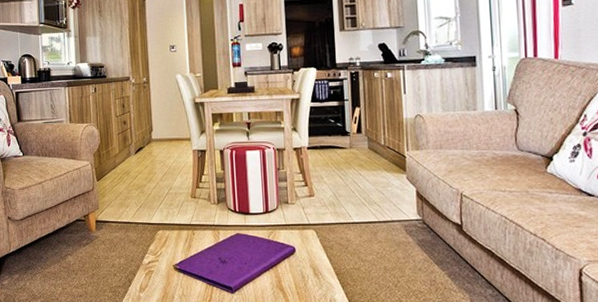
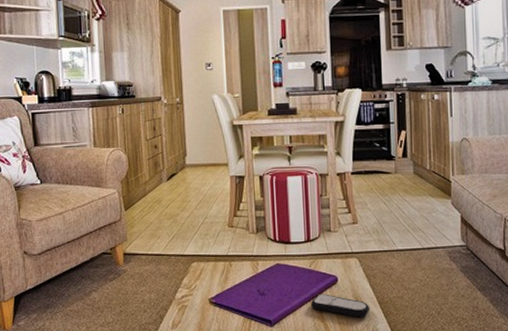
remote control: none [269,263,328,288] -> present [310,294,371,318]

